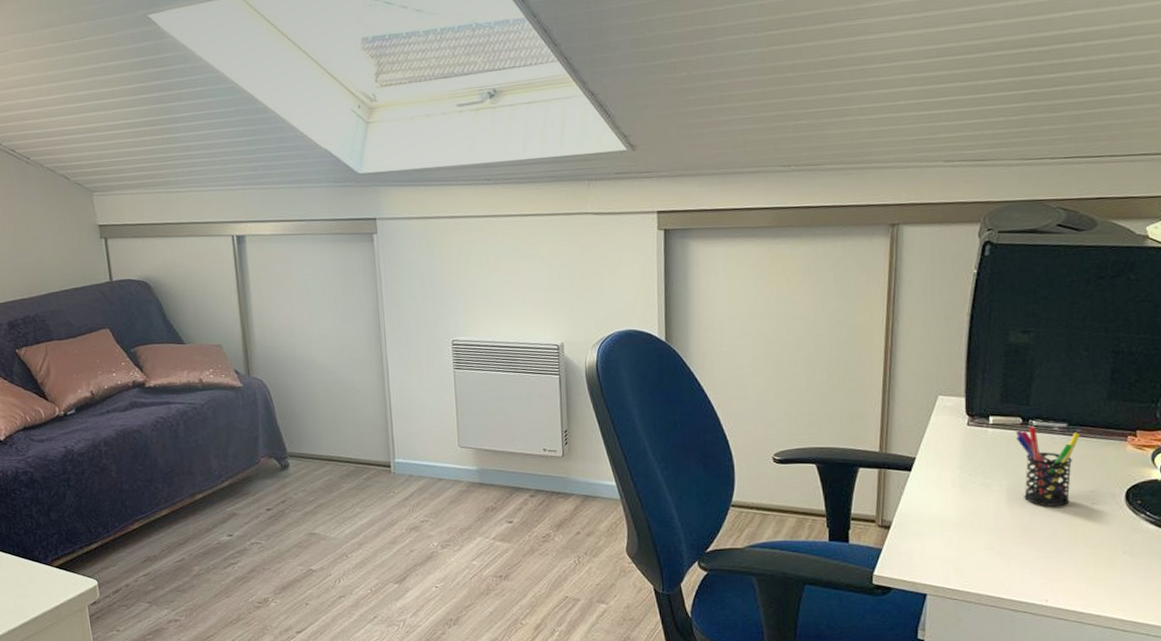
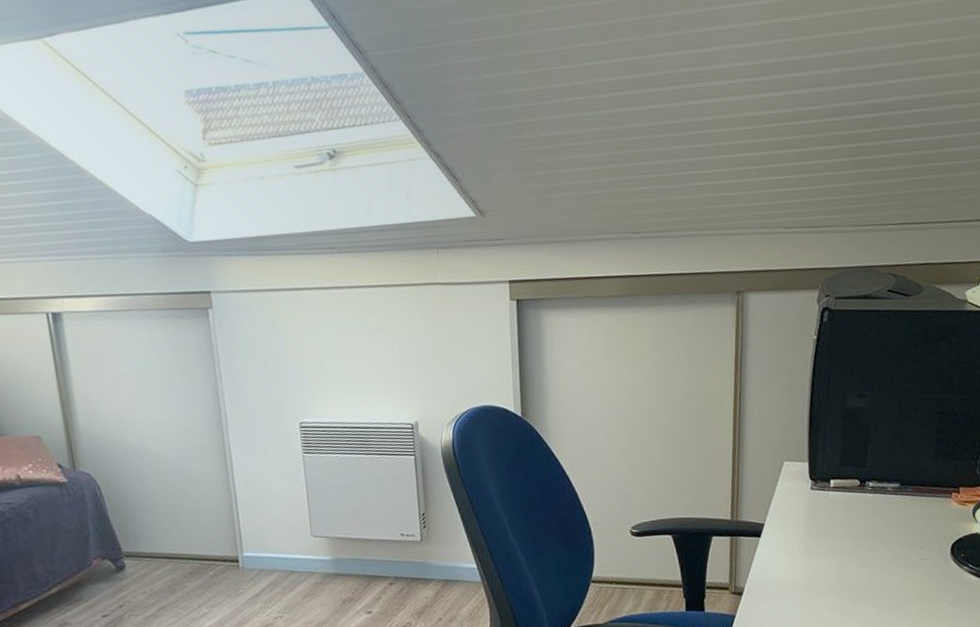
pen holder: present [1015,427,1080,506] -> none [854,488,911,564]

